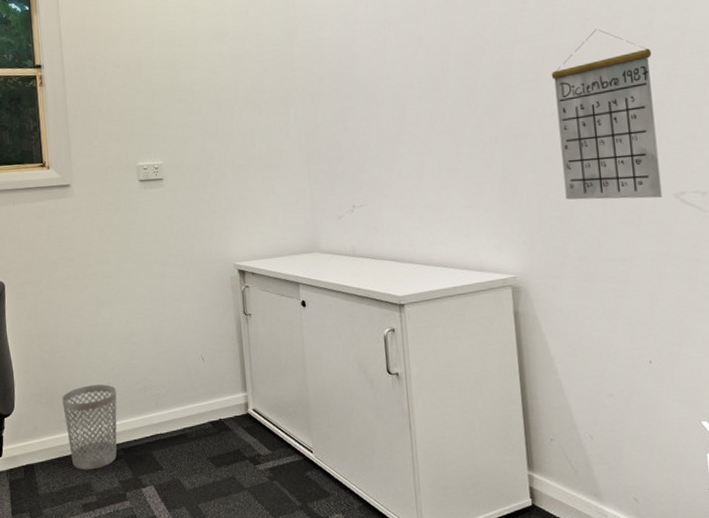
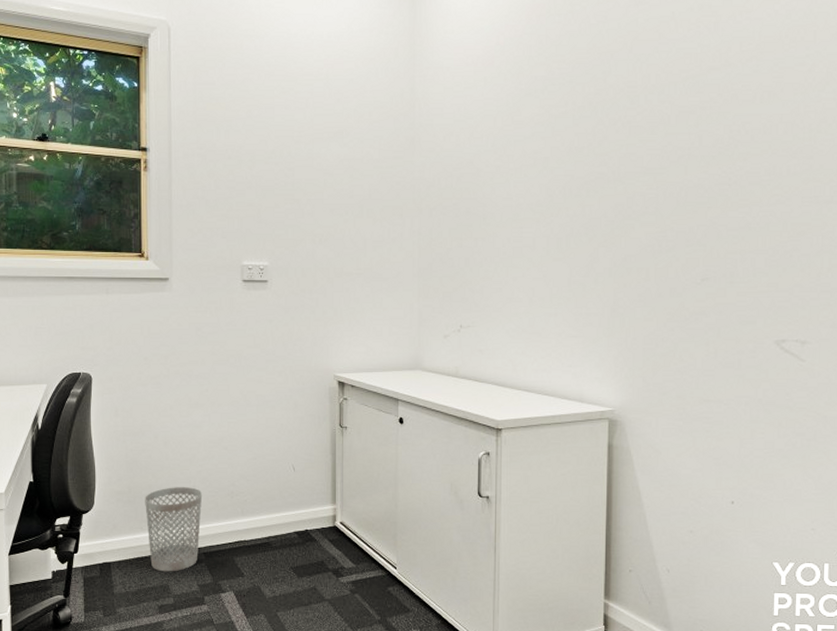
calendar: present [551,29,663,200] -> none [671,168,771,343]

